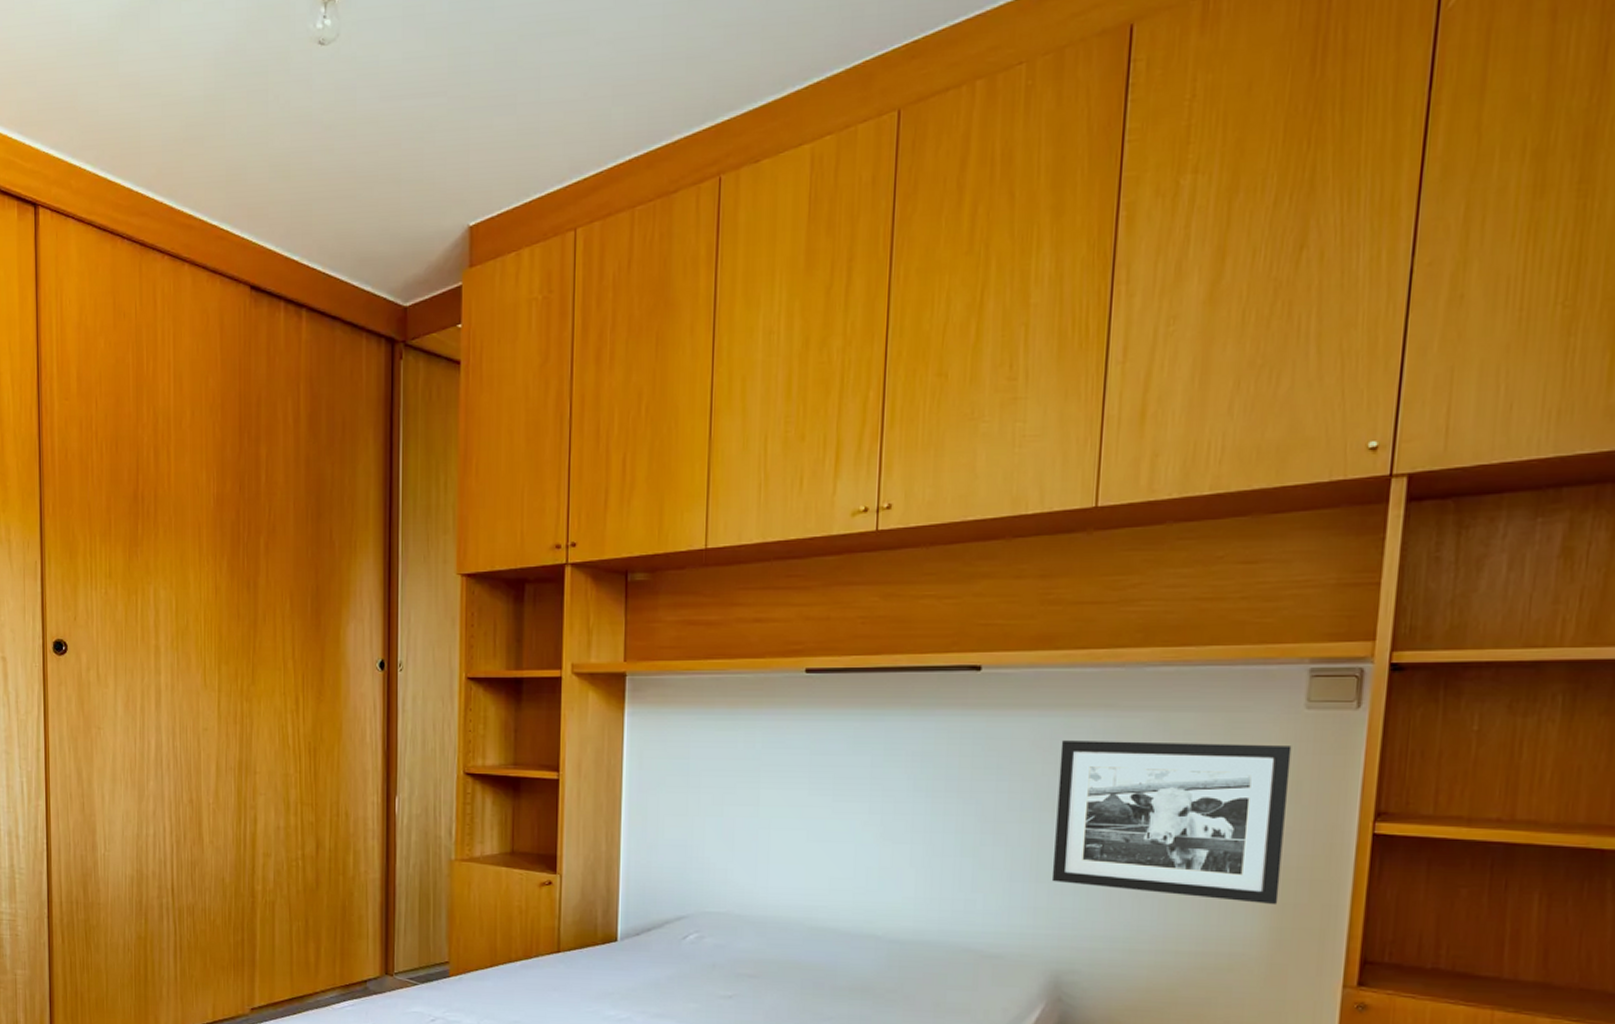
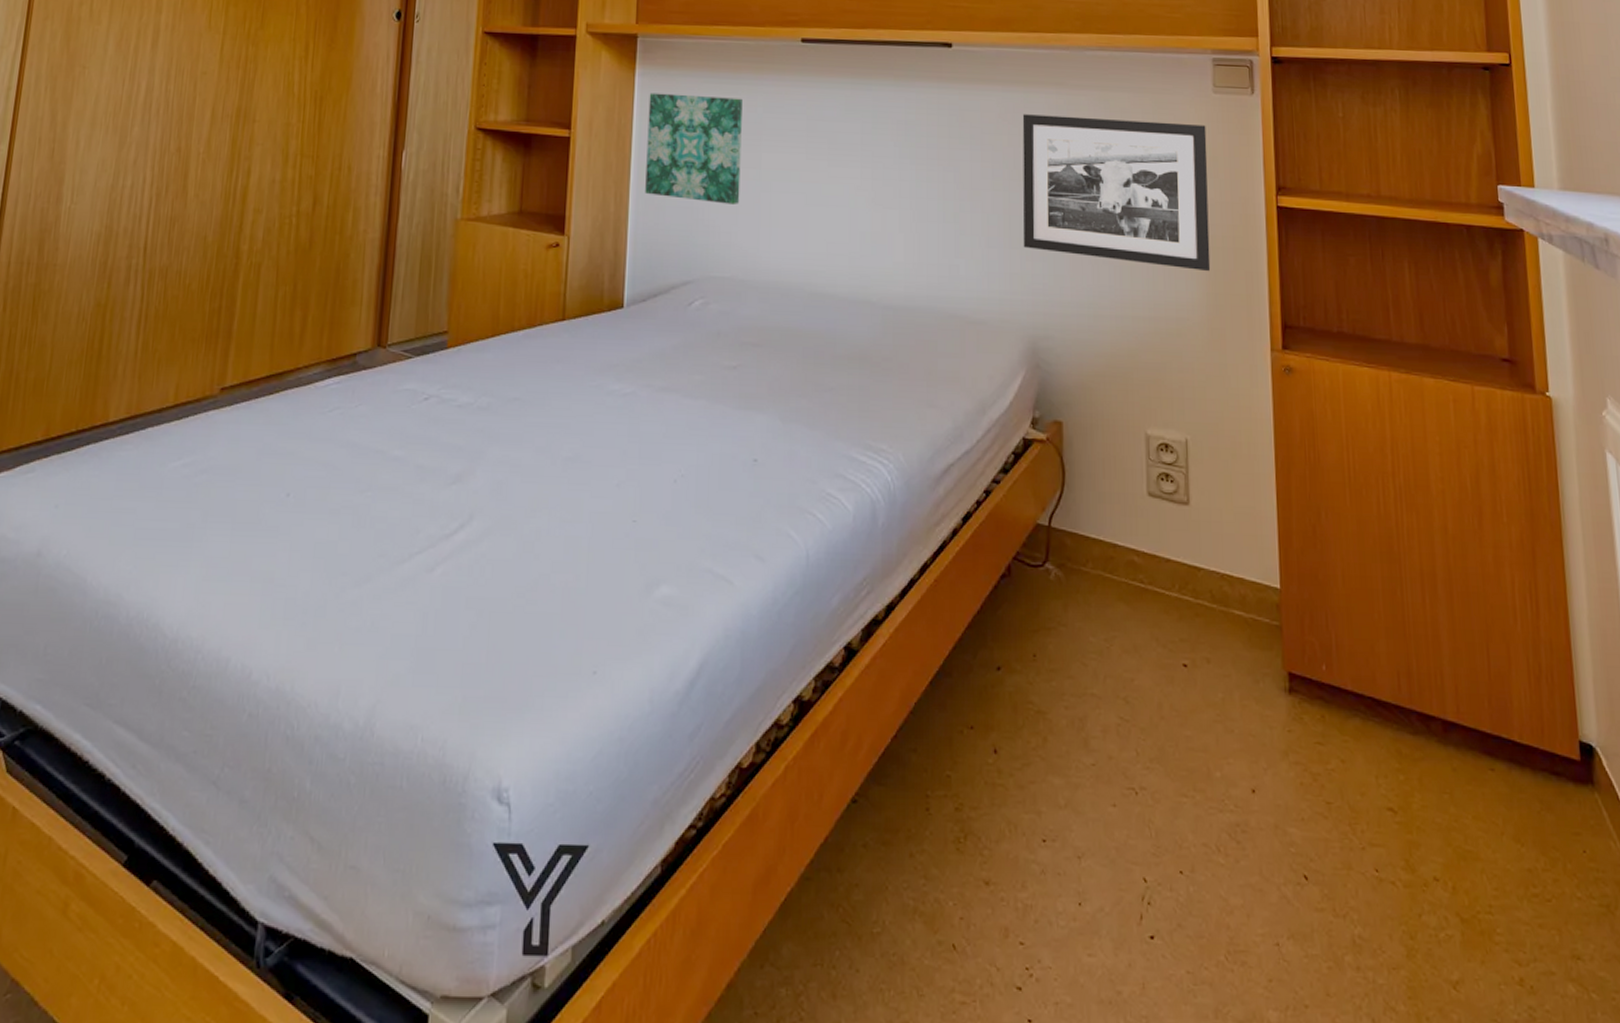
wall art: none [637,732,739,842] -> present [645,93,742,204]

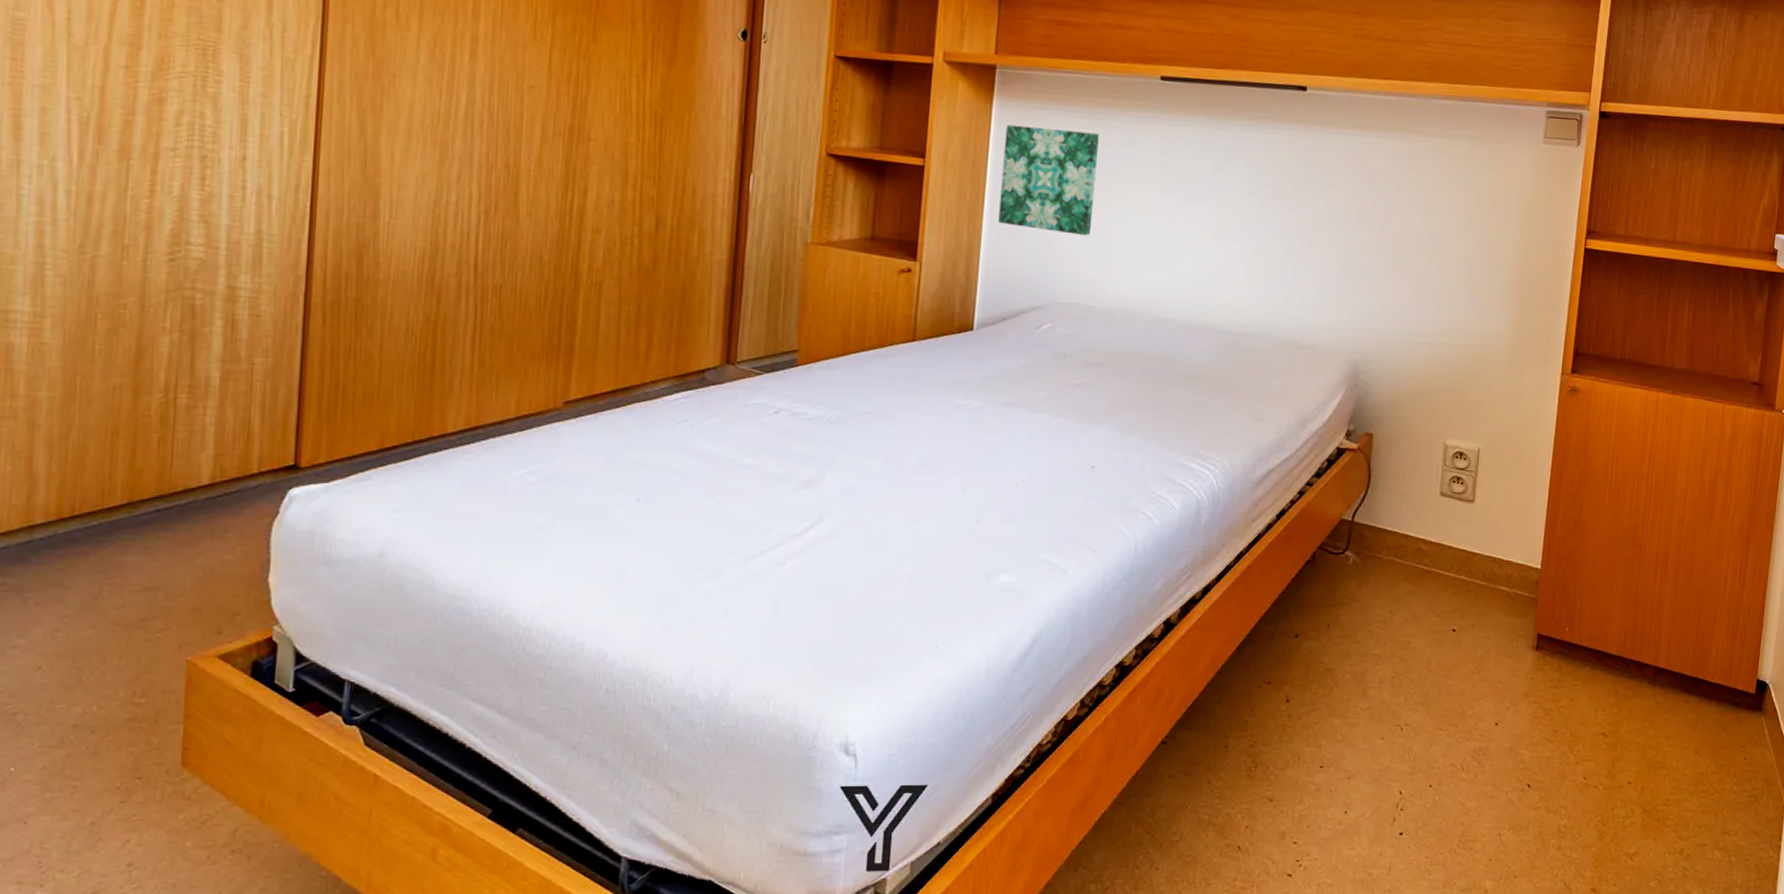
picture frame: present [1022,114,1211,272] -> none [1354,157,1533,306]

